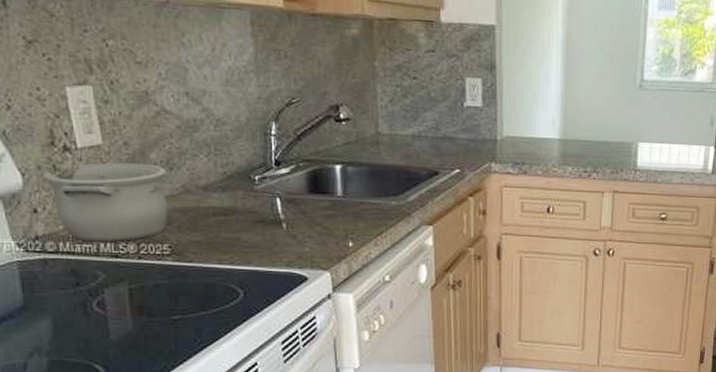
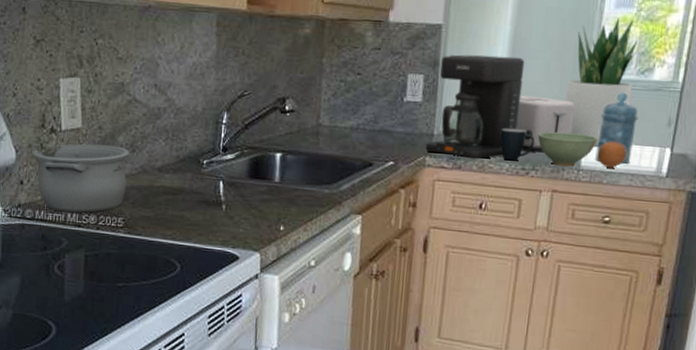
coffee maker: none [490,57,579,164] -> present [425,54,525,160]
mug: none [562,132,594,164] -> present [500,128,535,161]
toaster: none [575,98,628,155] -> present [515,95,575,153]
bowl: none [596,133,650,168] -> present [537,132,598,167]
planter: none [618,20,682,147] -> present [565,18,639,146]
canister: none [650,93,685,162] -> present [595,92,639,164]
fruit: none [651,141,677,167] -> present [597,141,627,168]

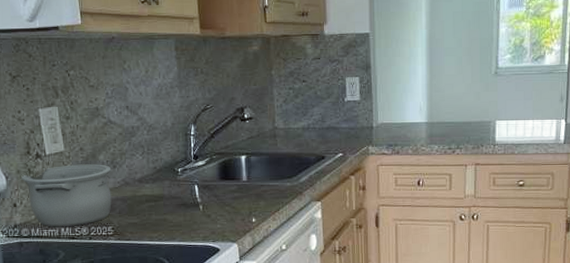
coffee maker: present [425,54,525,160] -> none [367,55,442,144]
mug: present [500,128,535,161] -> none [429,116,456,143]
toaster: present [515,95,575,153] -> none [439,87,486,134]
bowl: present [537,132,598,167] -> none [458,114,507,143]
planter: present [565,18,639,146] -> none [477,16,531,124]
canister: present [595,92,639,164] -> none [506,77,537,136]
fruit: present [597,141,627,168] -> none [508,118,531,140]

